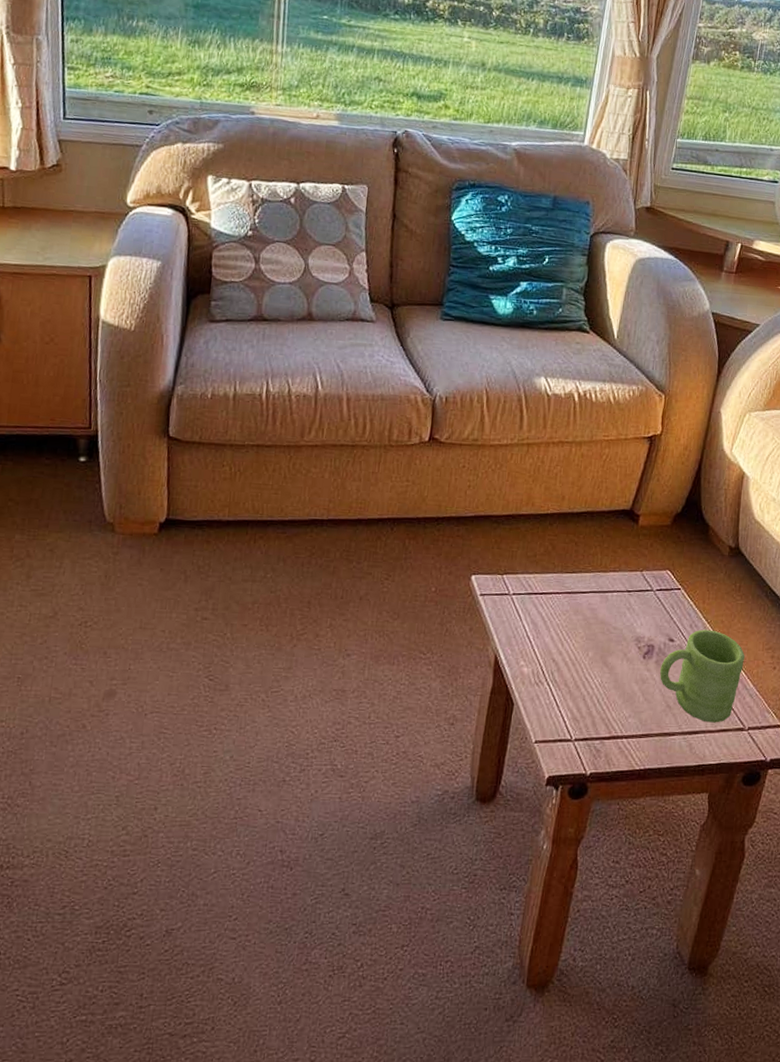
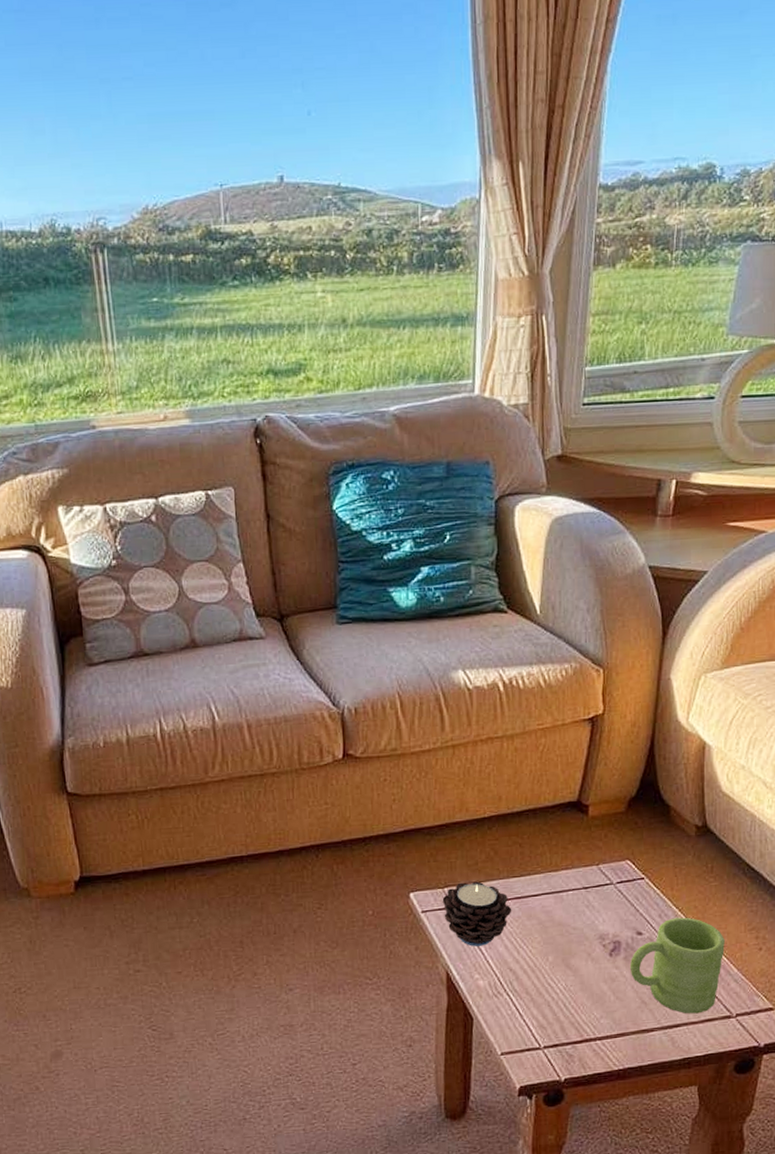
candle: none [499,571,562,634] -> present [442,881,512,947]

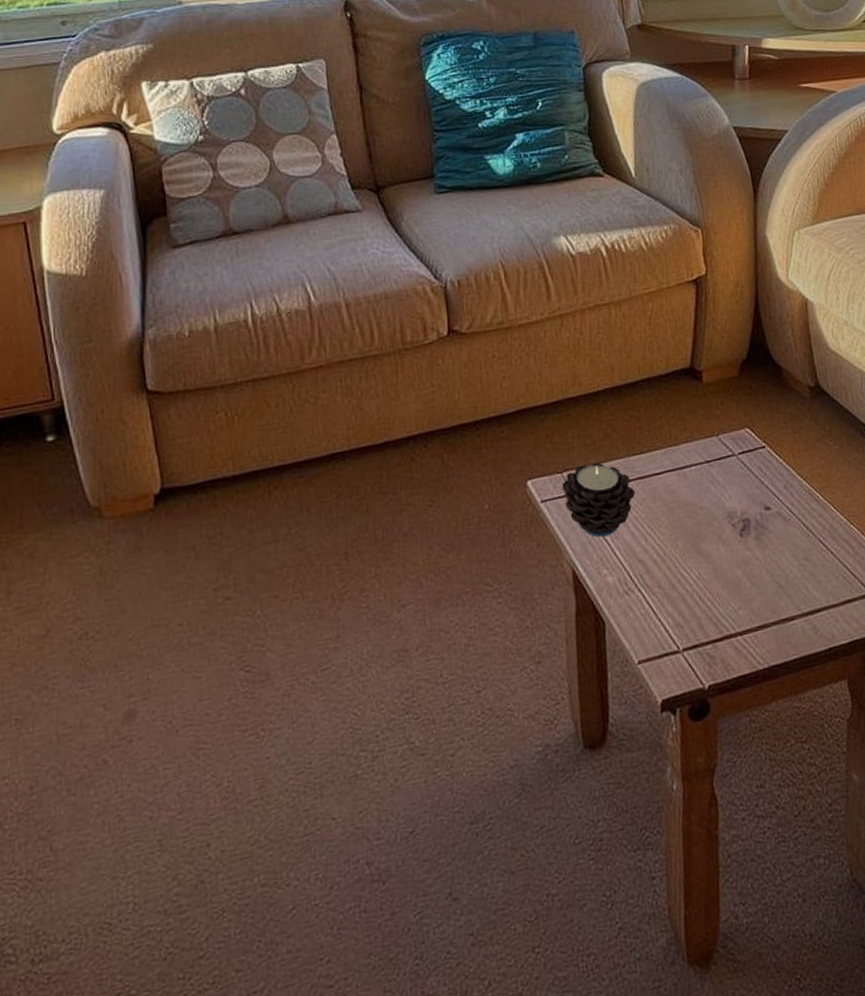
mug: present [629,917,725,1014] -> none [761,486,854,596]

